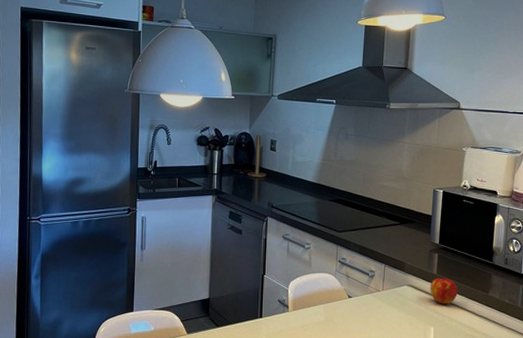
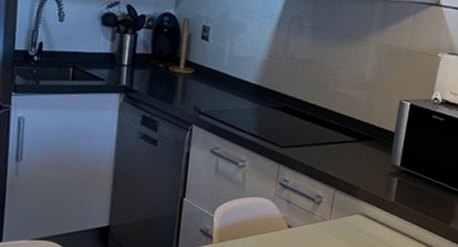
apple: present [430,278,458,304] -> none [385,206,416,237]

